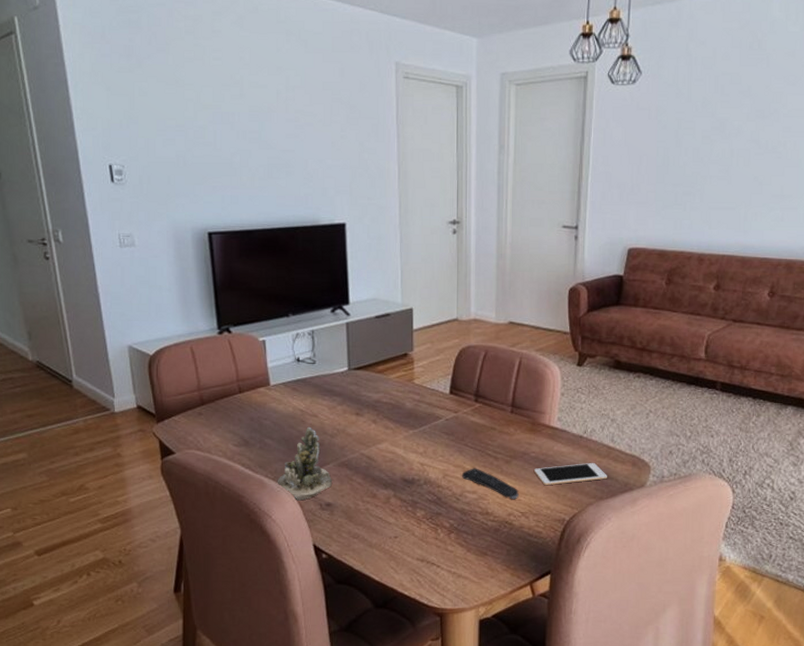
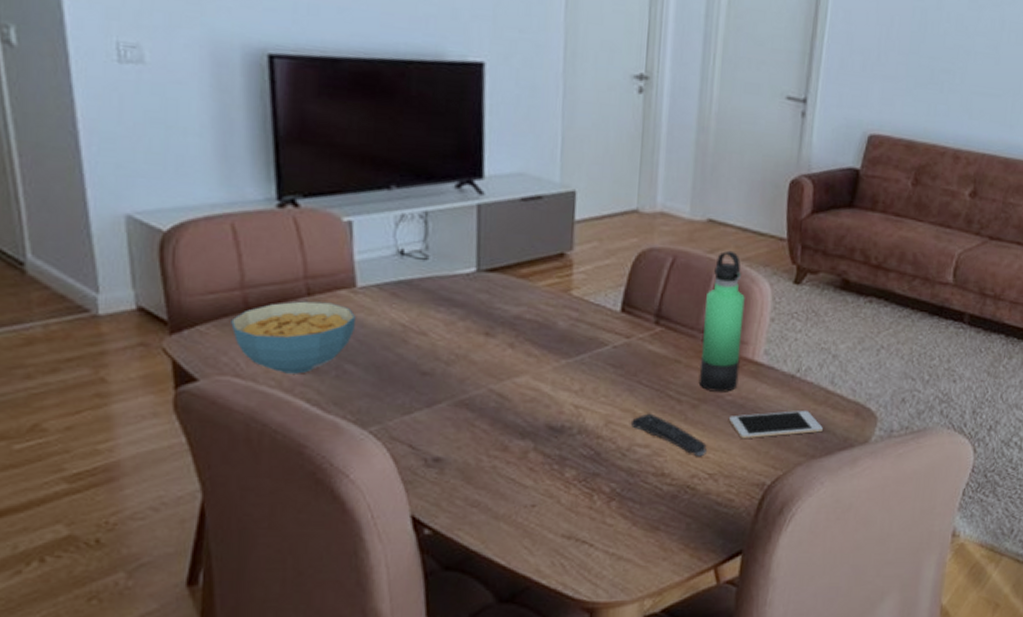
cereal bowl: none [193,397,271,447] -> present [231,301,357,374]
succulent planter: present [277,426,333,501] -> none [360,348,446,454]
thermos bottle: none [509,344,540,450] -> present [698,250,745,392]

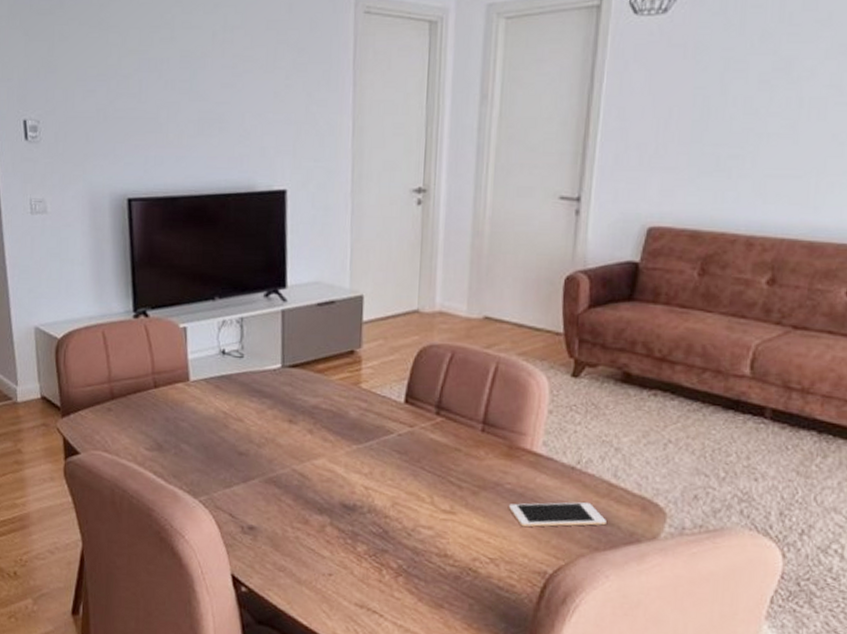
cereal bowl: present [231,301,357,374] -> none [102,392,190,451]
remote control: present [630,413,707,457] -> none [415,497,487,542]
thermos bottle: present [698,250,745,392] -> none [478,345,522,481]

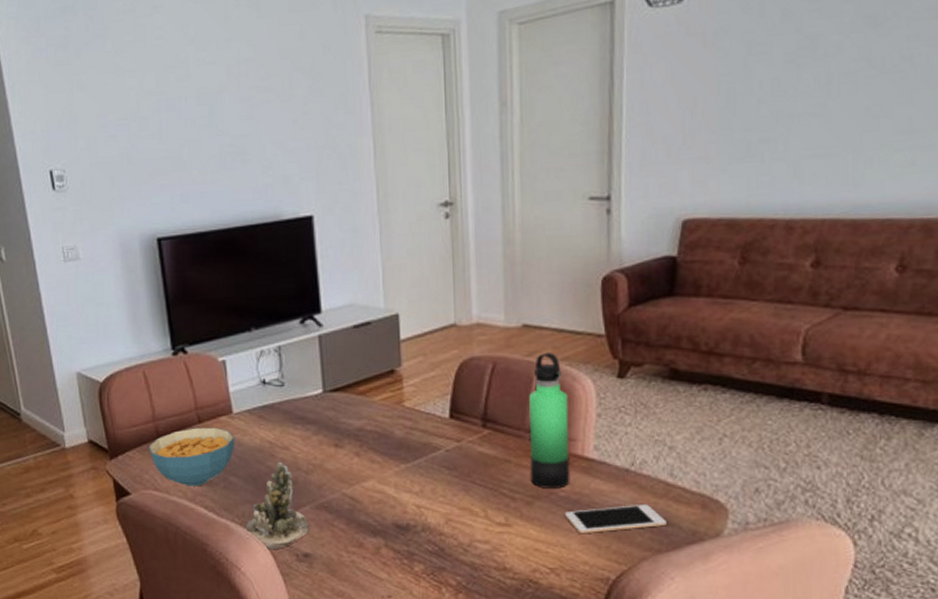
cereal bowl: none [102,392,190,451] -> present [149,427,235,486]
succulent planter: none [192,432,258,520] -> present [245,461,310,550]
thermos bottle: none [478,345,522,481] -> present [529,352,570,489]

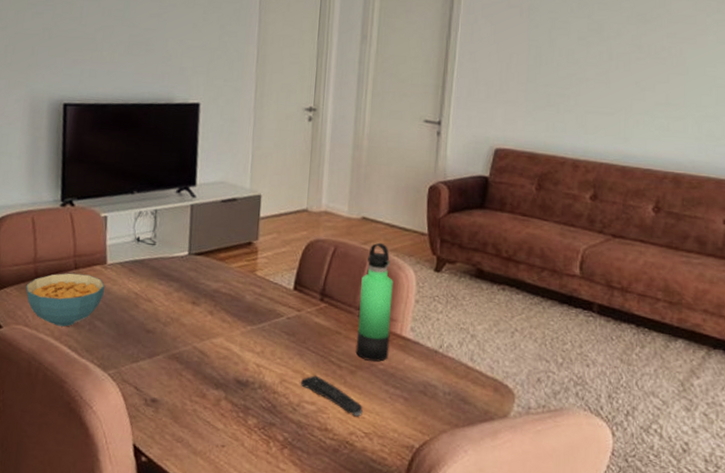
succulent planter: present [245,461,310,550] -> none [102,311,161,393]
remote control: none [469,511,545,552] -> present [300,375,363,417]
cell phone: present [565,505,666,534] -> none [382,382,465,405]

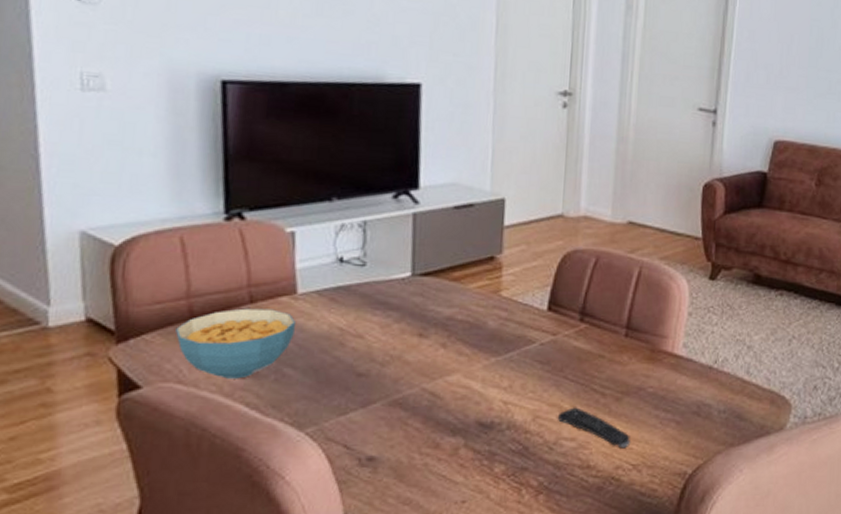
thermos bottle: present [355,242,393,362] -> none [621,250,664,385]

